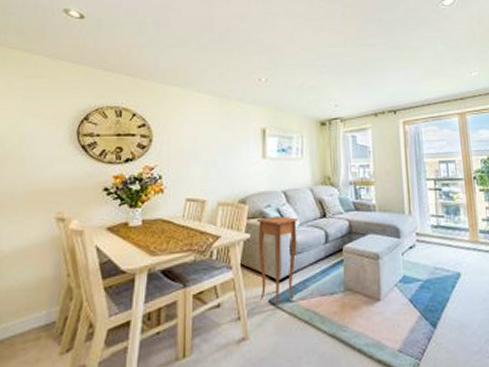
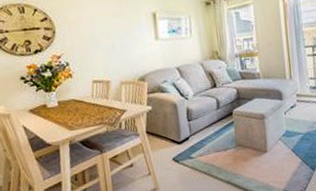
side table: present [256,216,299,308] -> none [155,89,194,164]

